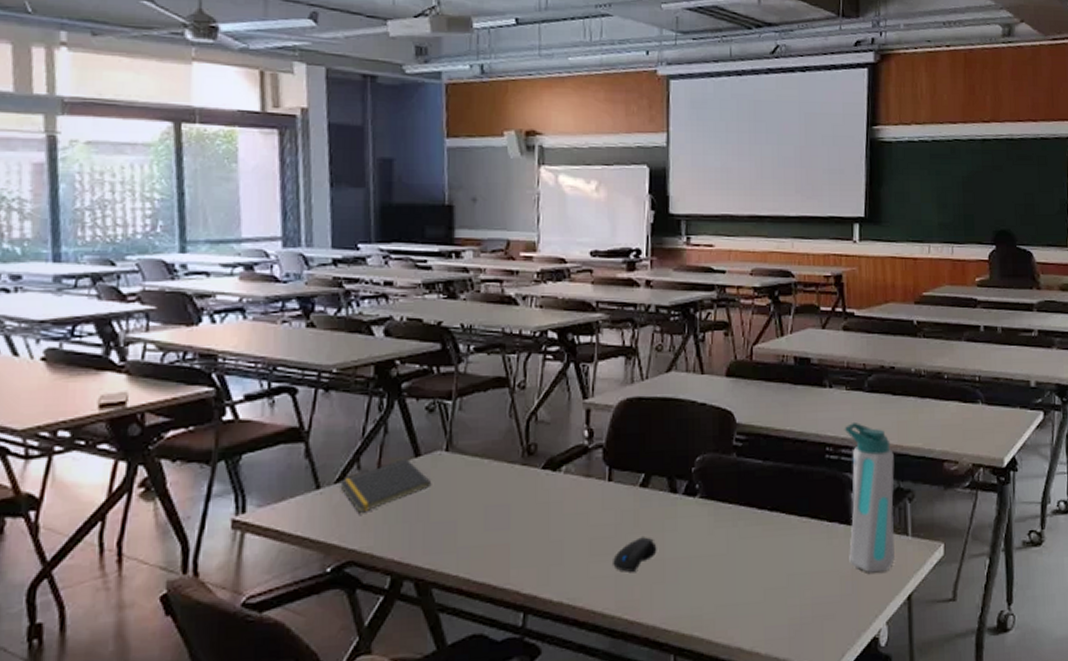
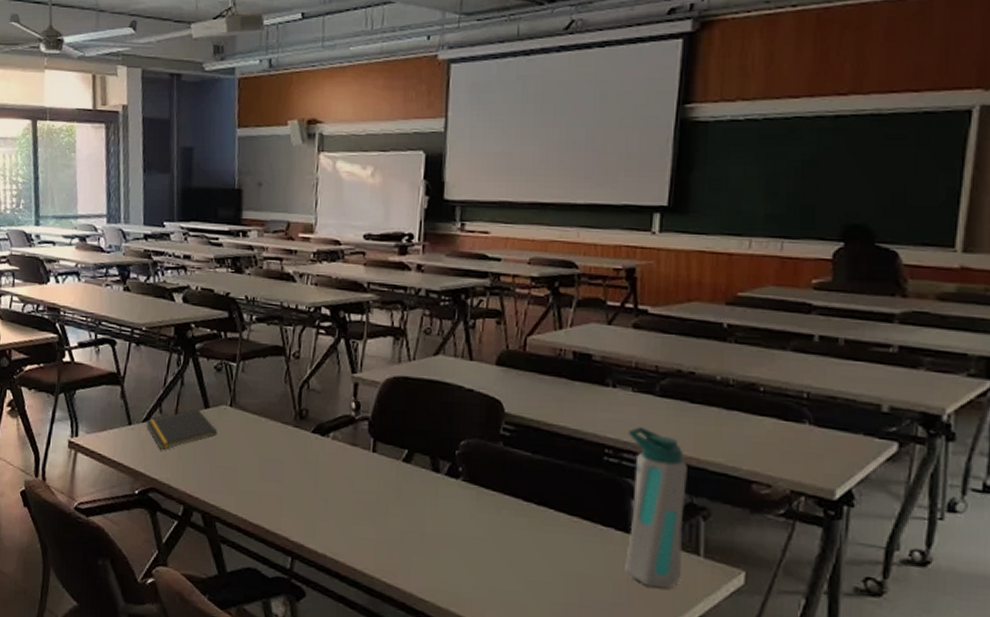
computer mouse: present [613,537,657,572] -> none [374,509,417,540]

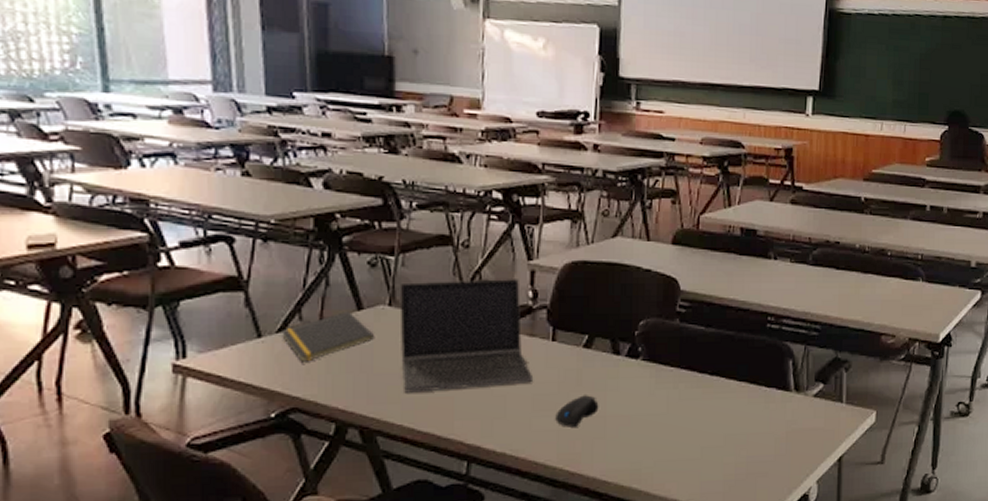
laptop computer: none [238,387,353,491] -> present [399,279,532,393]
computer mouse: none [374,509,417,540] -> present [555,395,599,427]
water bottle: present [625,426,687,588] -> none [785,293,834,435]

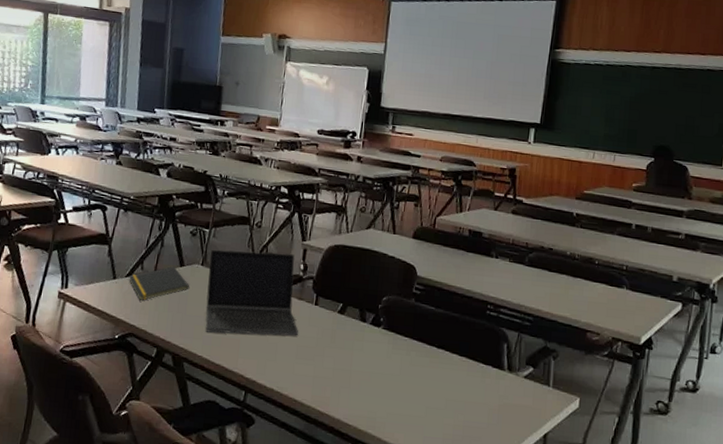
computer mouse: present [555,395,599,427] -> none [312,351,347,376]

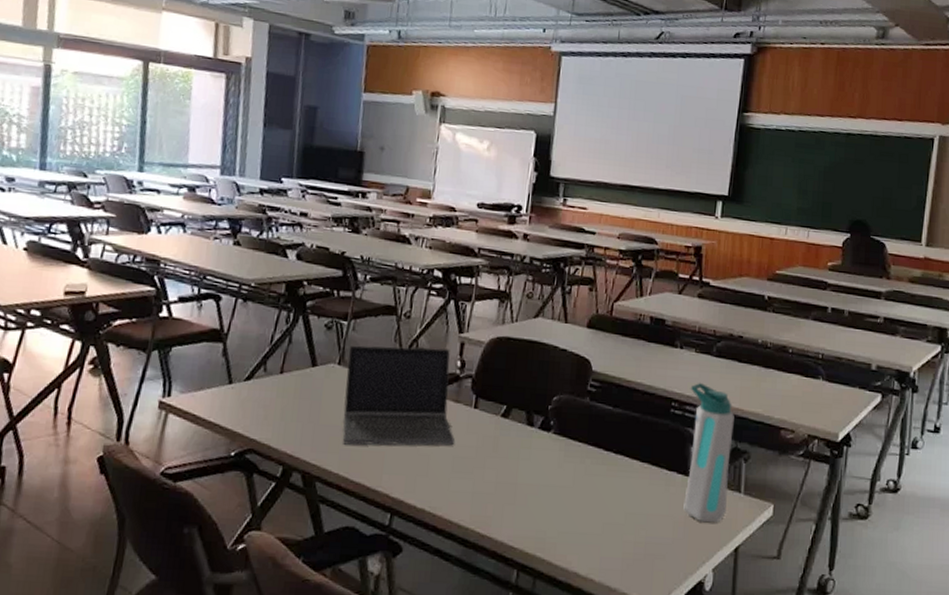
notepad: present [129,266,190,301] -> none [248,367,324,409]
water bottle: none [497,288,544,411] -> present [683,382,734,522]

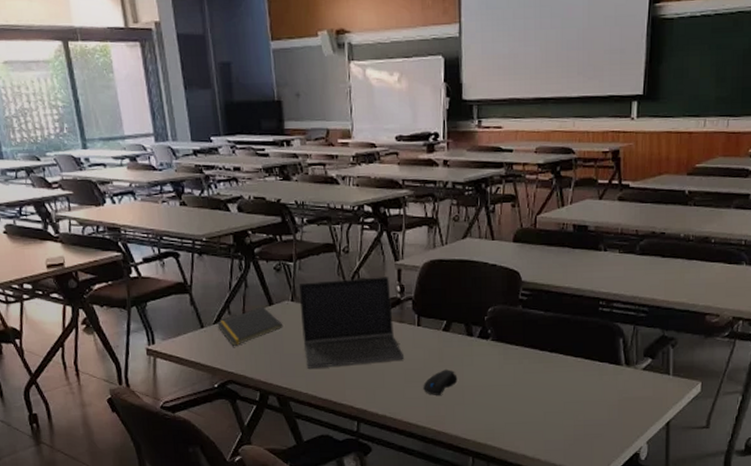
notepad: none [248,367,324,409] -> present [217,306,284,346]
computer mouse: none [471,461,511,491] -> present [423,369,458,395]
water bottle: present [683,382,734,522] -> none [616,280,660,403]

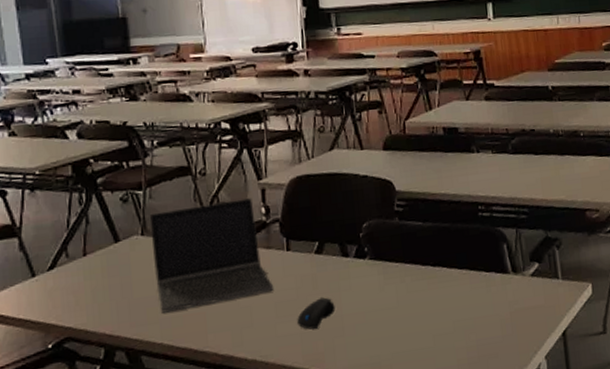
notepad: present [217,306,284,346] -> none [52,244,132,295]

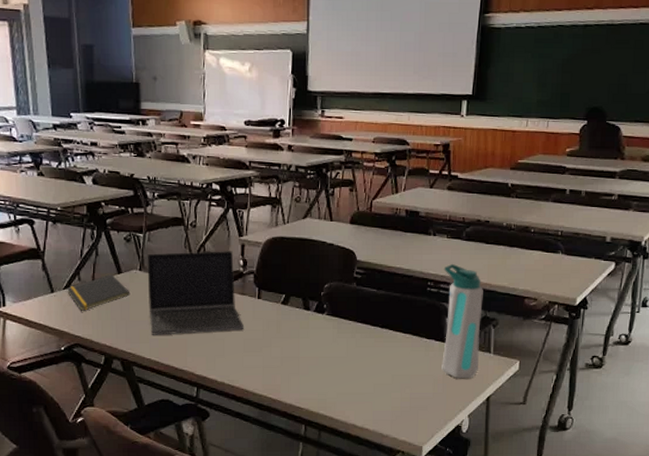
notepad: none [52,244,132,295] -> present [67,274,131,311]
computer mouse: present [297,297,336,330] -> none [261,341,294,365]
water bottle: none [493,181,548,314] -> present [442,263,483,378]

